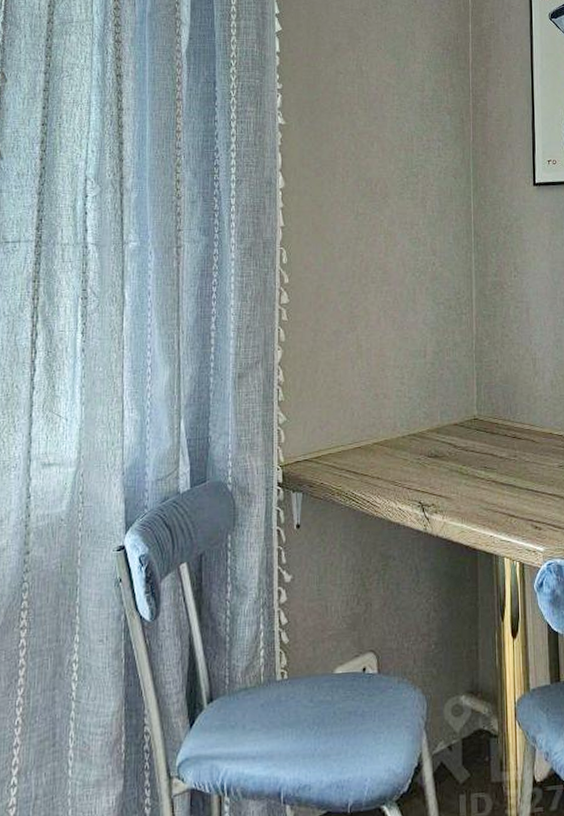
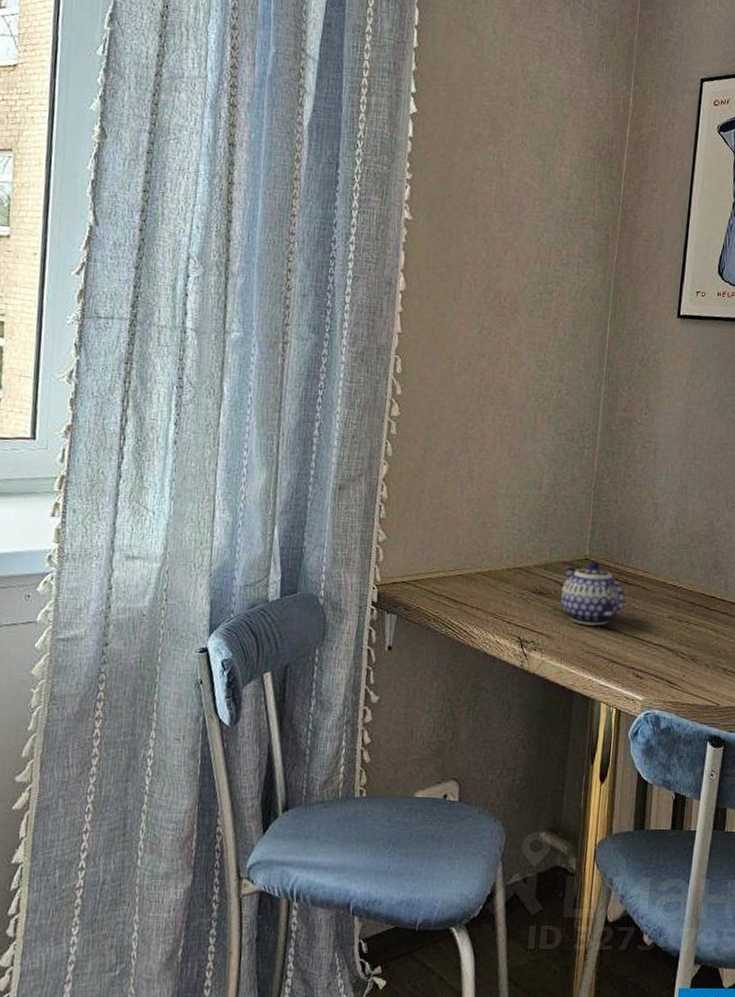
teapot: none [454,419,515,483] -> present [560,560,624,626]

